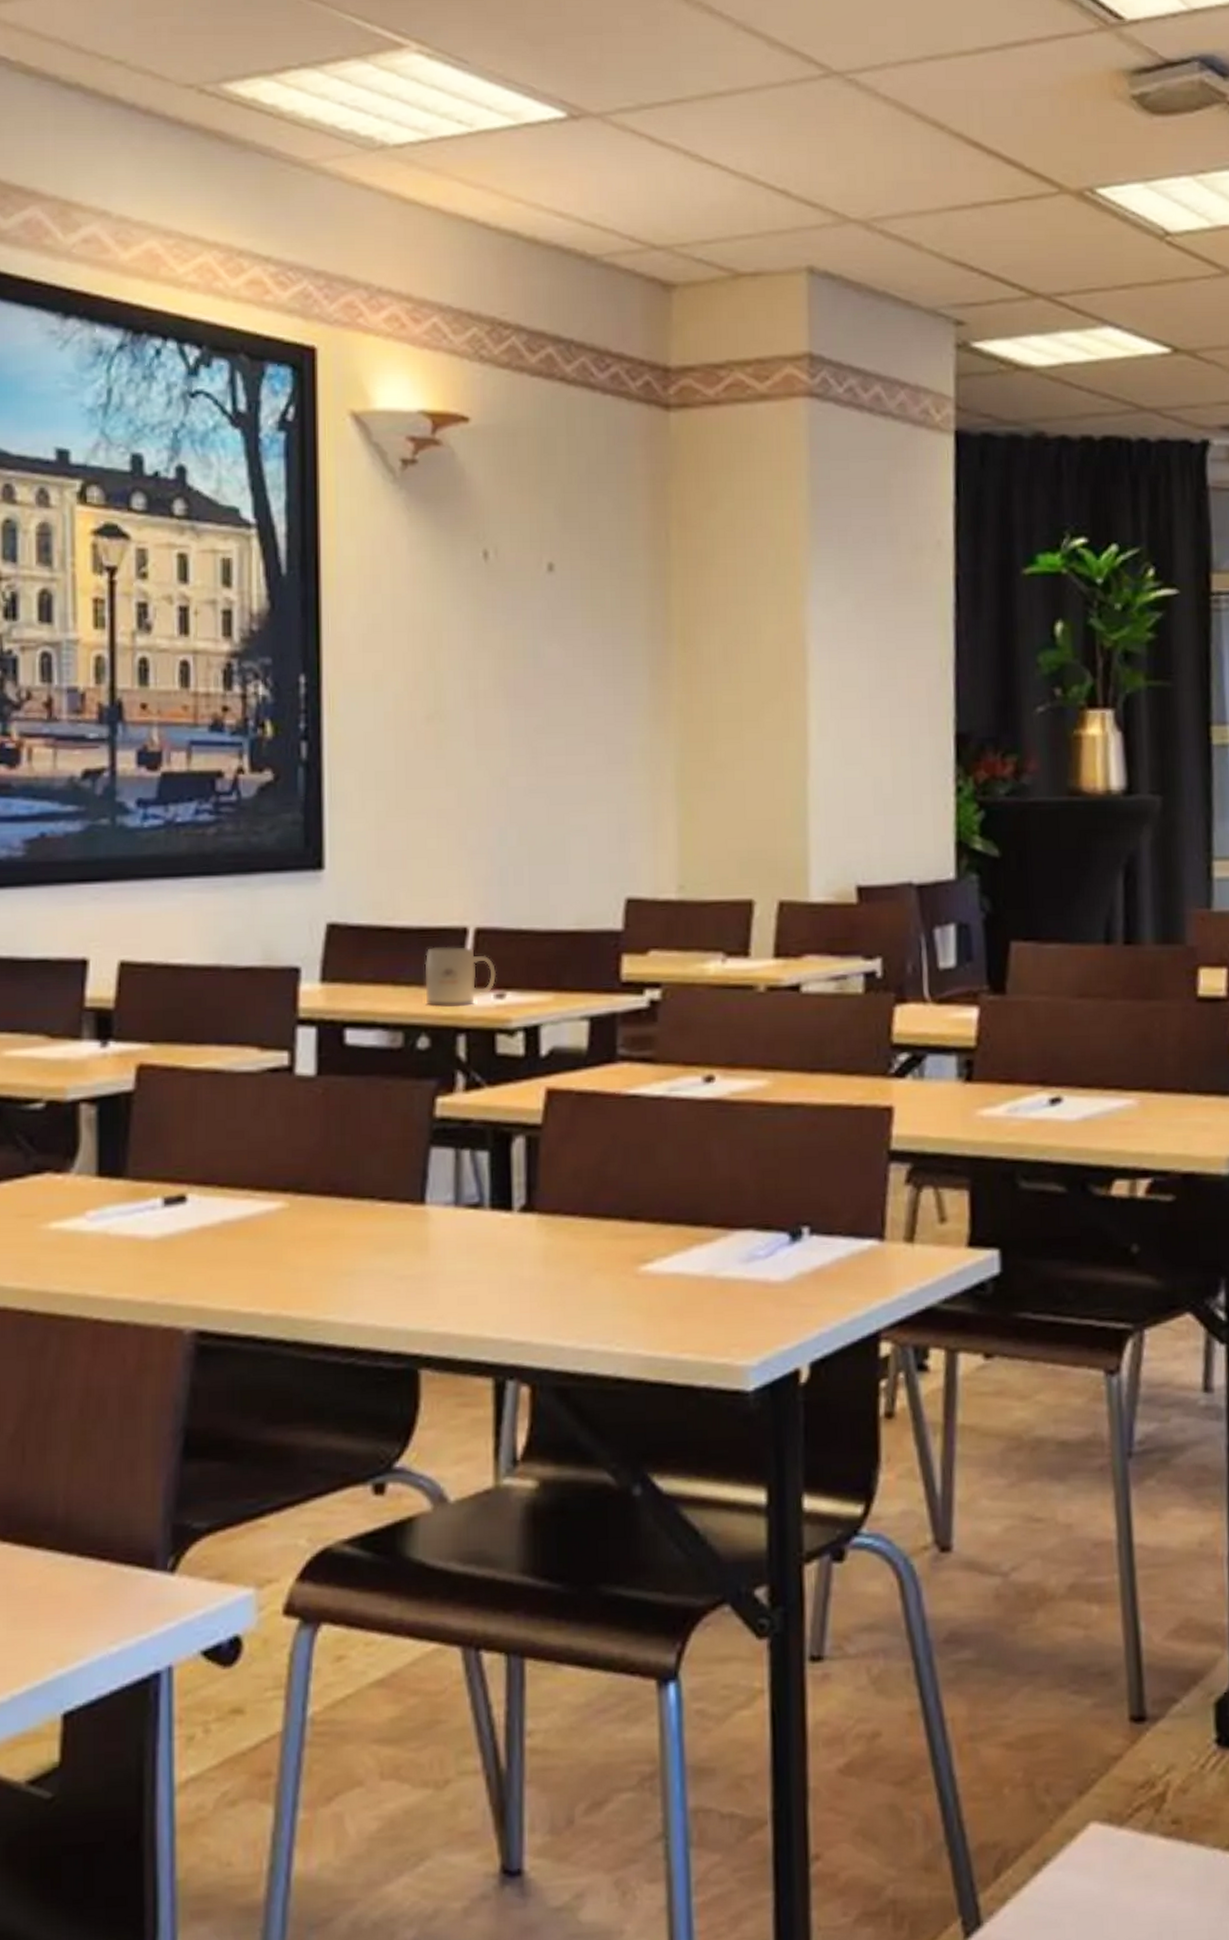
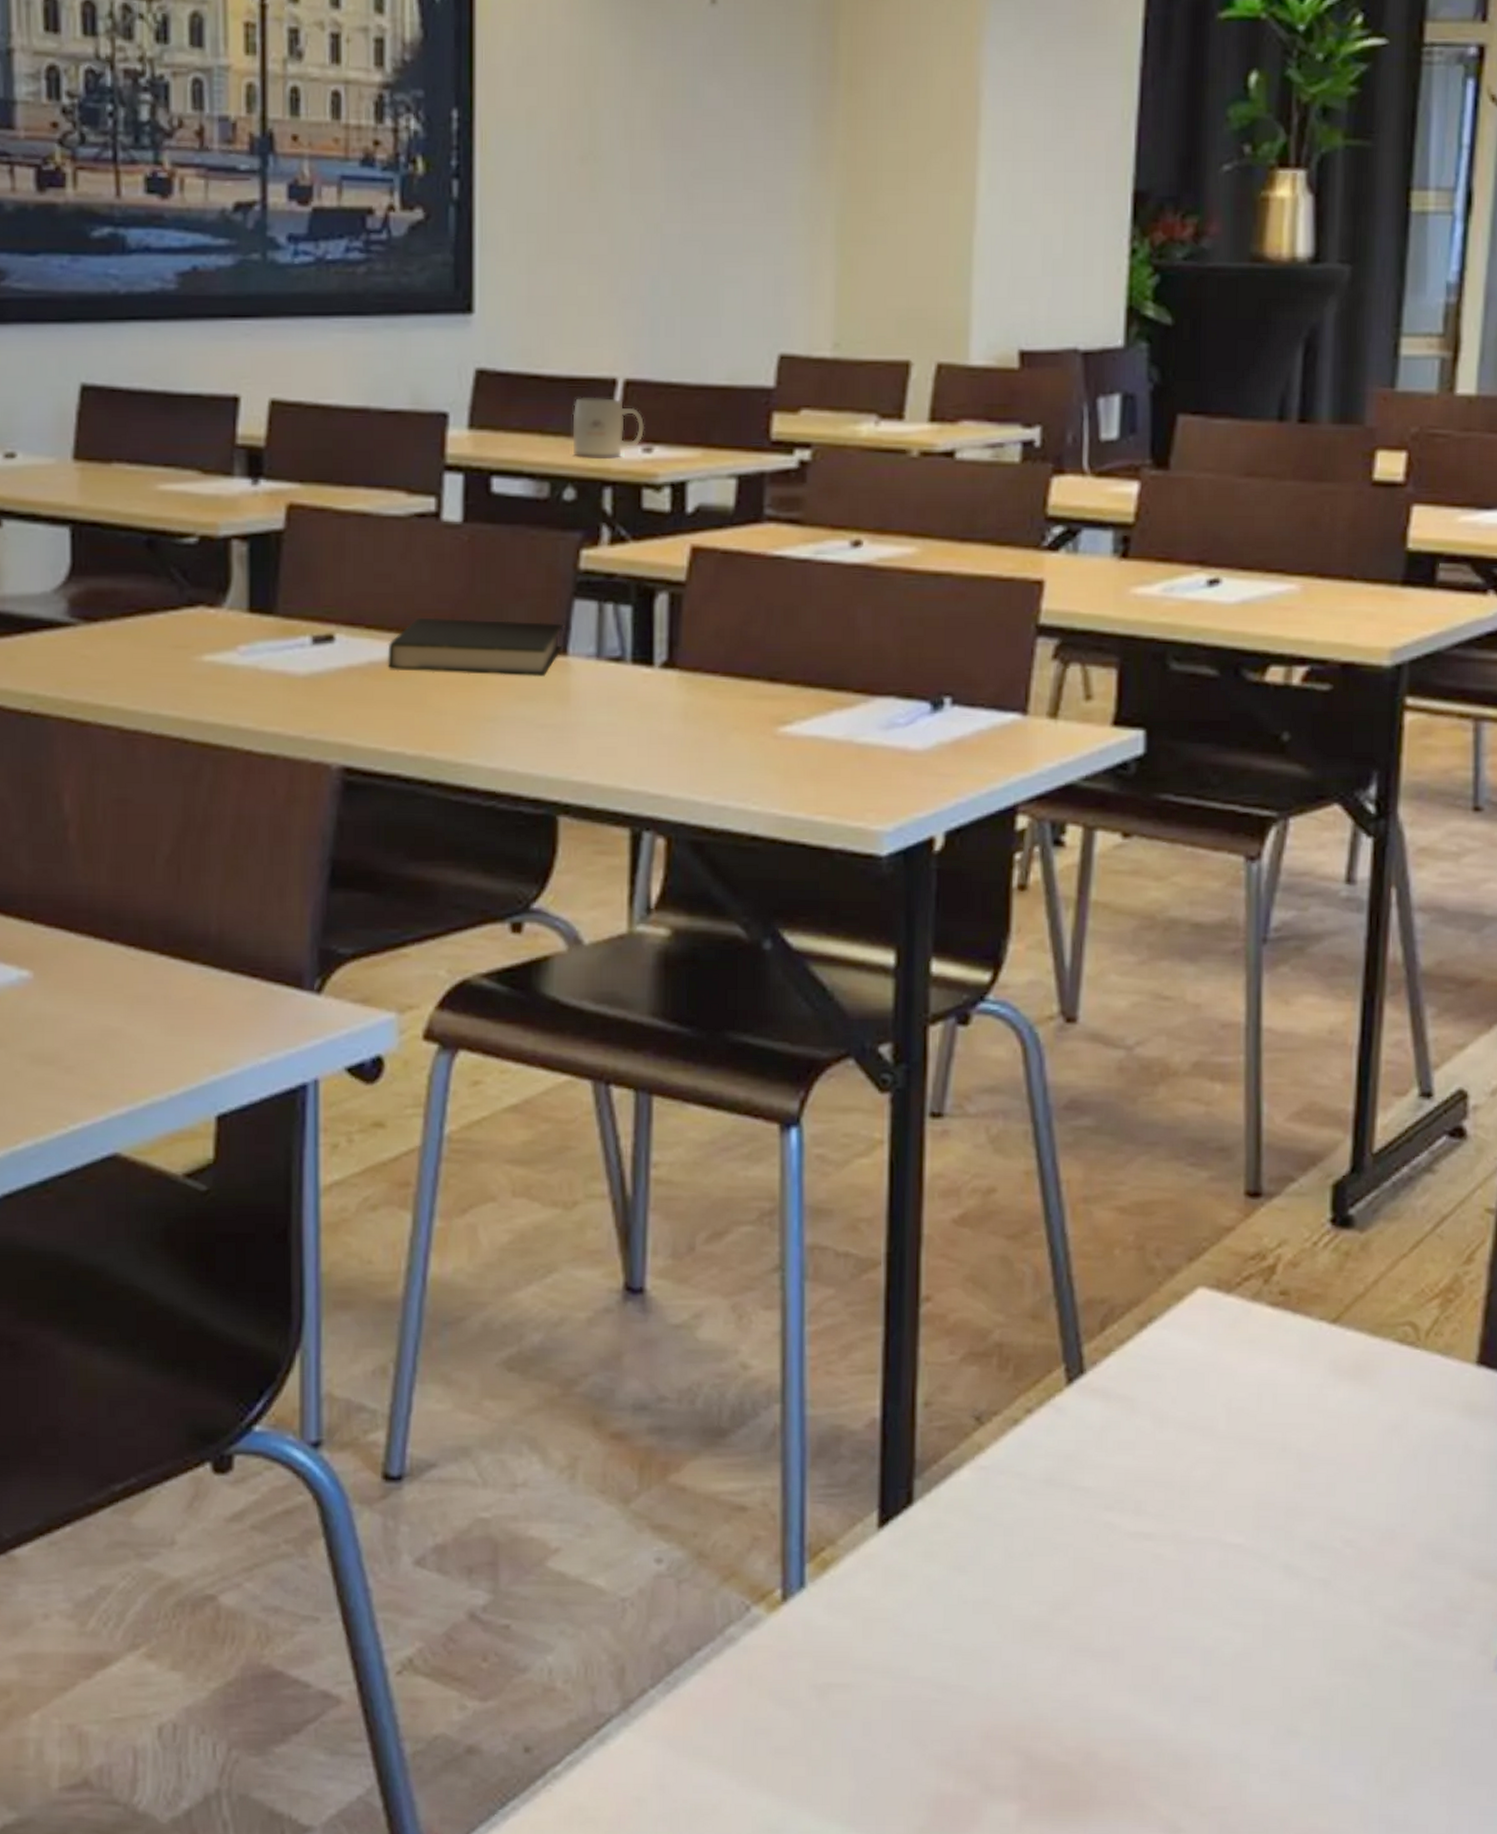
book: none [241,1172,419,1230] -> present [388,617,562,677]

